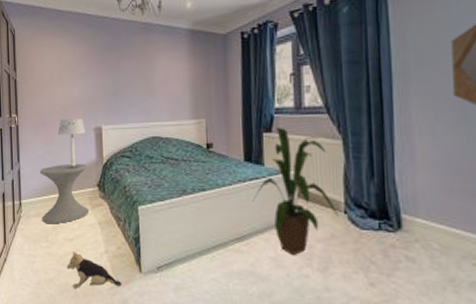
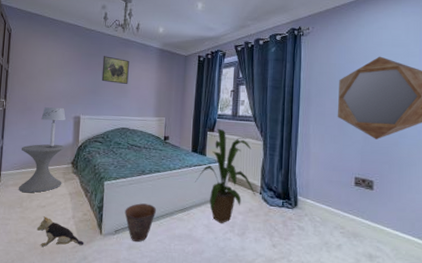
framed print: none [121,47,154,82] -> present [101,56,129,85]
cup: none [166,232,207,281] -> present [125,203,157,242]

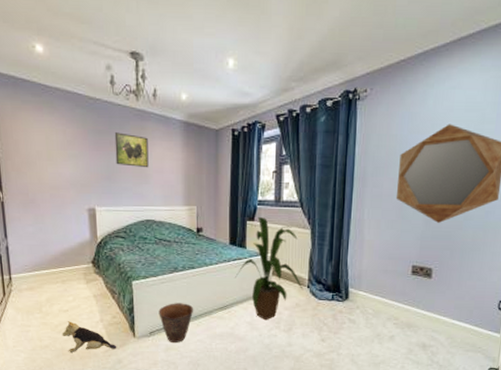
side table: present [19,144,65,193] -> none [30,241,84,297]
table lamp: present [41,107,66,148] -> none [48,199,78,246]

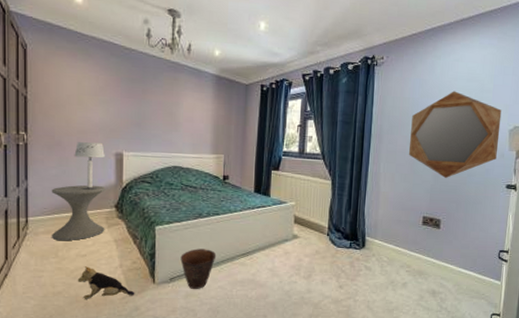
side table: none [30,241,84,297] -> present [51,185,106,241]
table lamp: none [48,199,78,246] -> present [74,142,105,190]
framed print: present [114,132,149,168] -> none [147,82,180,117]
house plant: present [235,217,304,321] -> none [258,167,324,267]

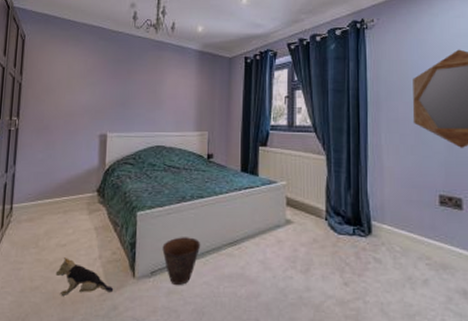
side table: present [51,185,106,241] -> none [34,168,89,230]
table lamp: present [74,142,105,190] -> none [60,125,90,174]

